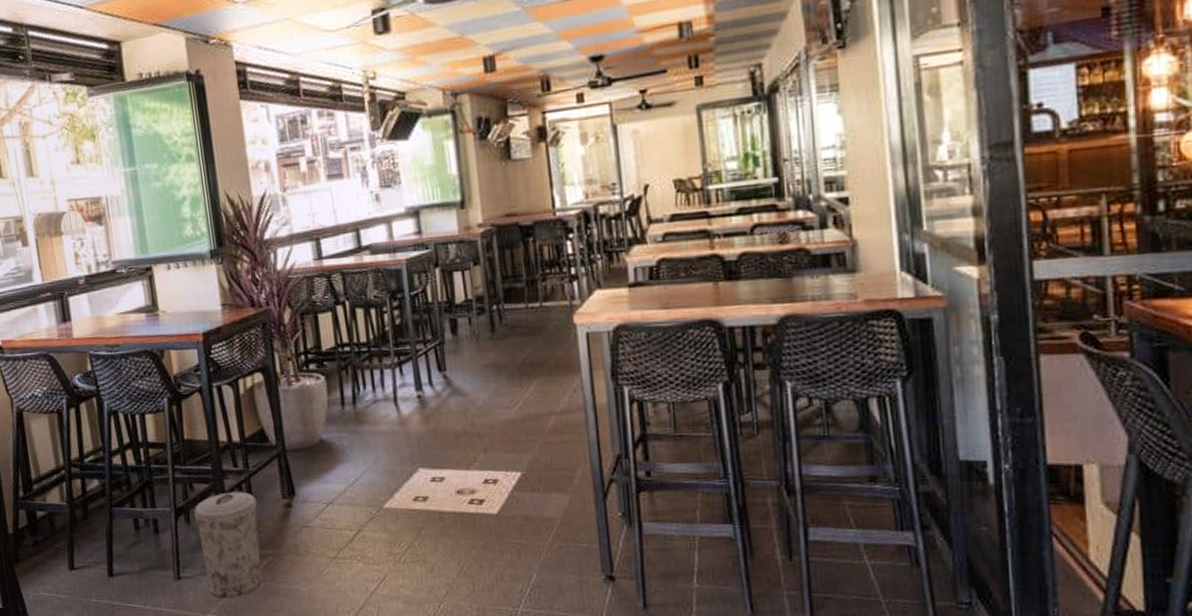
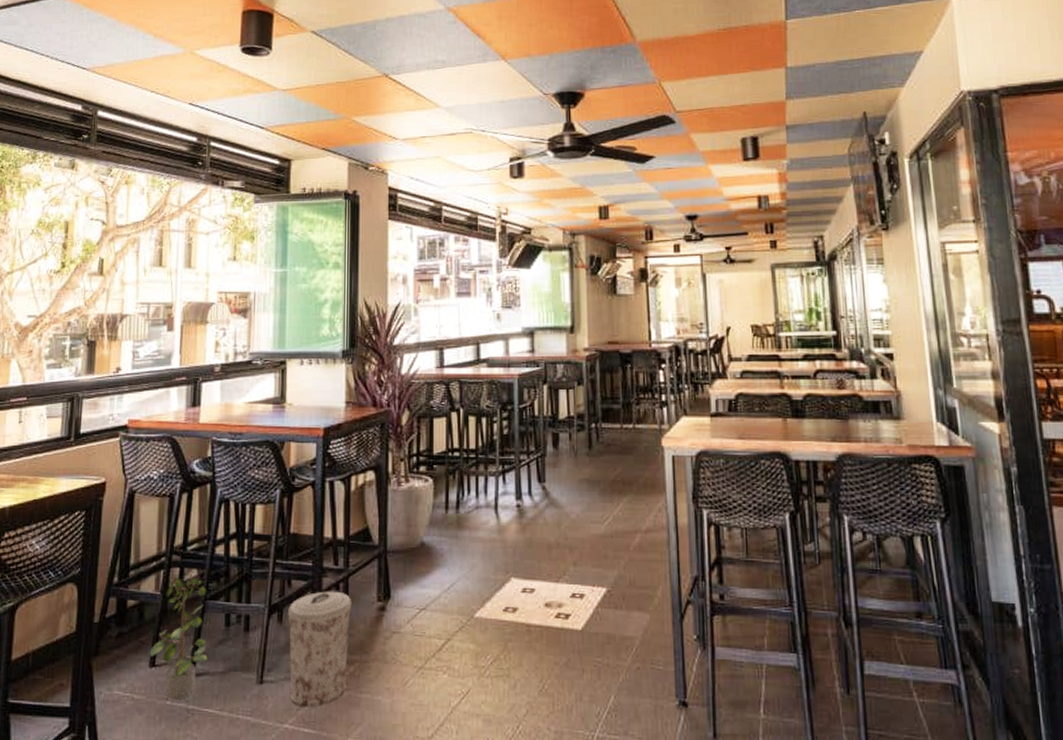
potted plant: none [66,485,124,599] -> present [149,575,208,701]

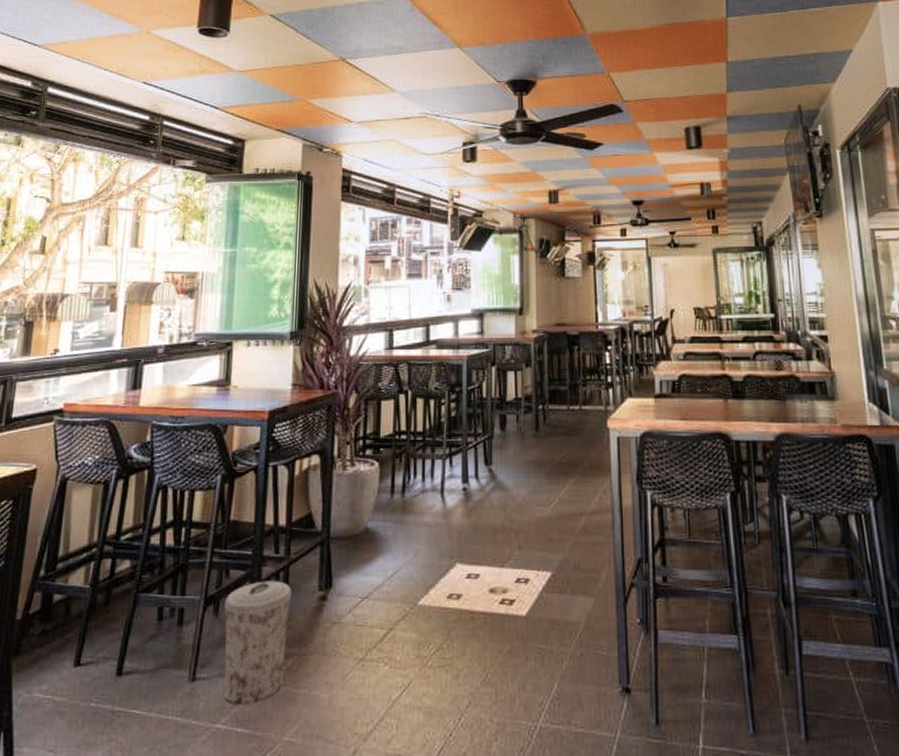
potted plant: present [149,575,208,701] -> none [74,566,140,702]

